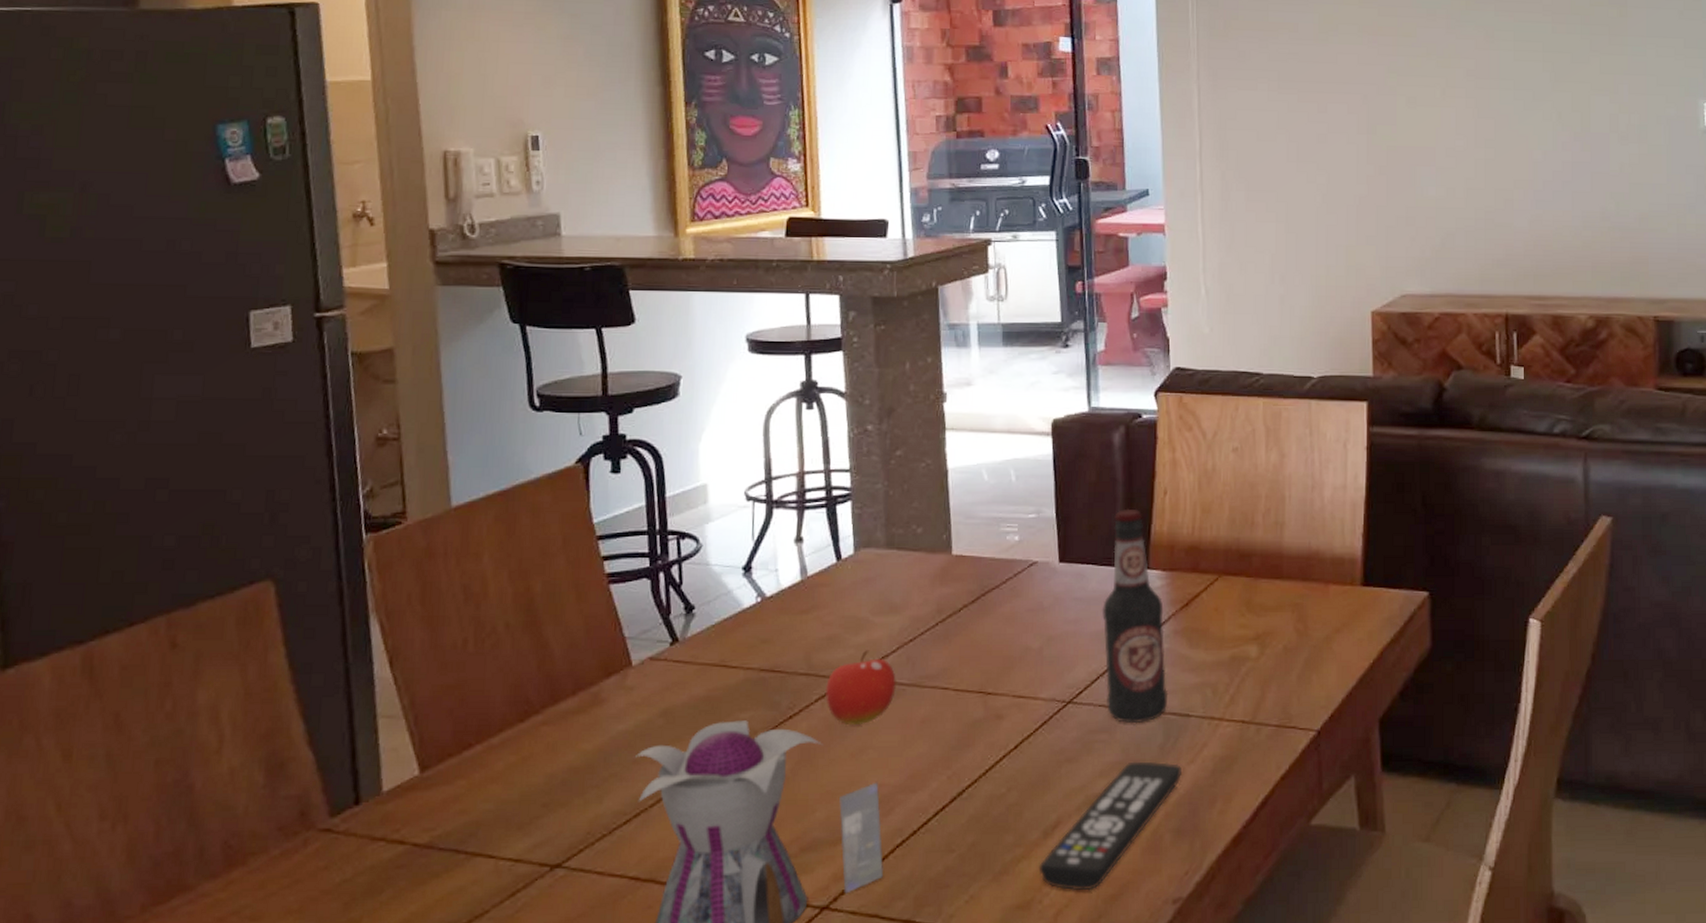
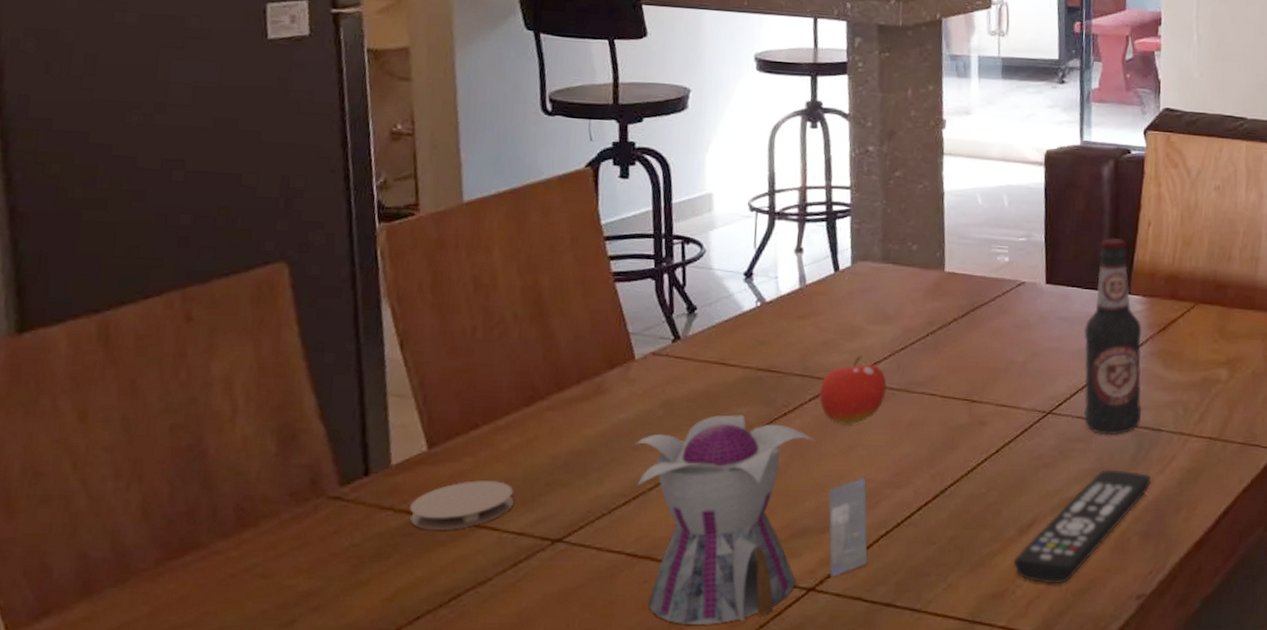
coaster: none [402,803,510,860] -> present [410,479,514,530]

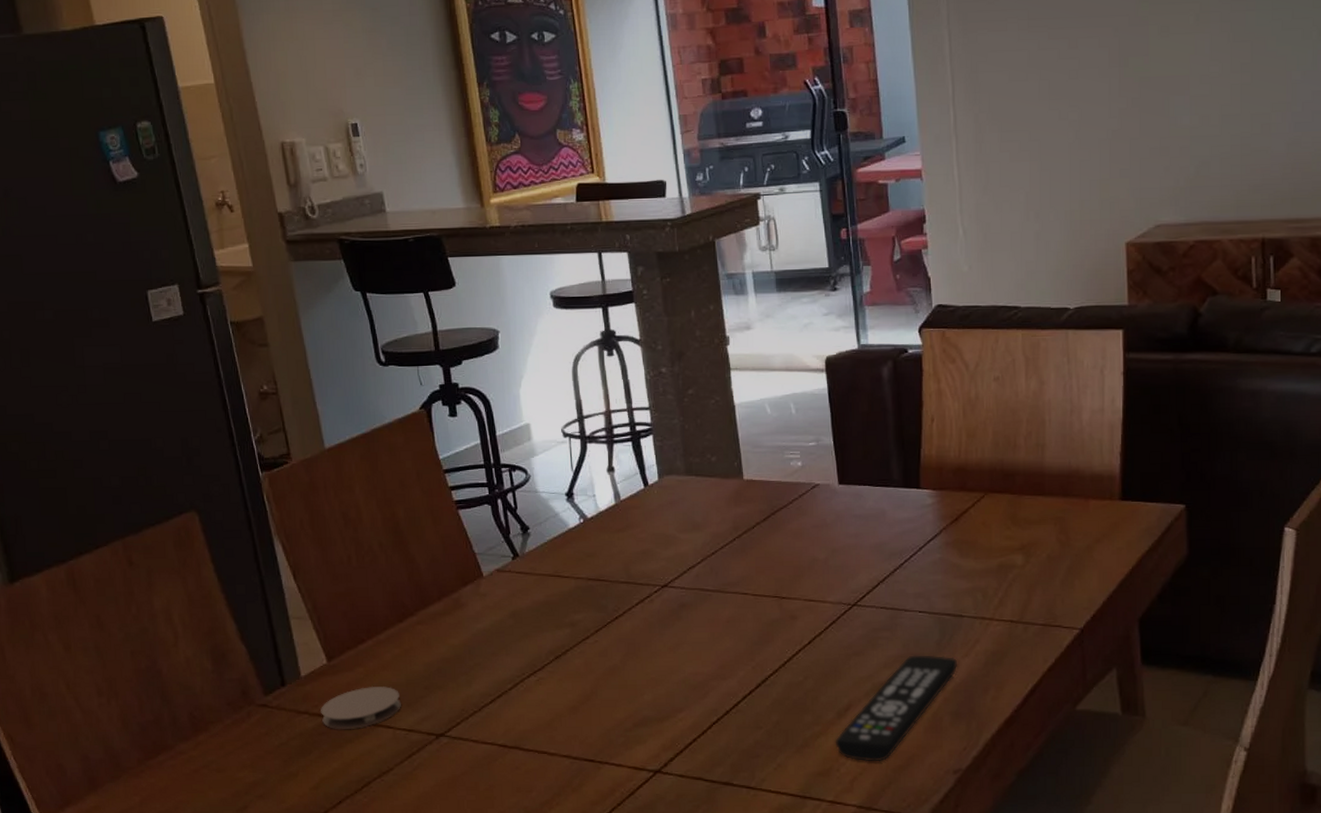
teapot: present [636,415,868,625] -> none [494,621,703,804]
fruit: present [818,356,887,425] -> none [643,562,703,625]
bottle: present [1083,237,1142,436] -> none [879,435,943,623]

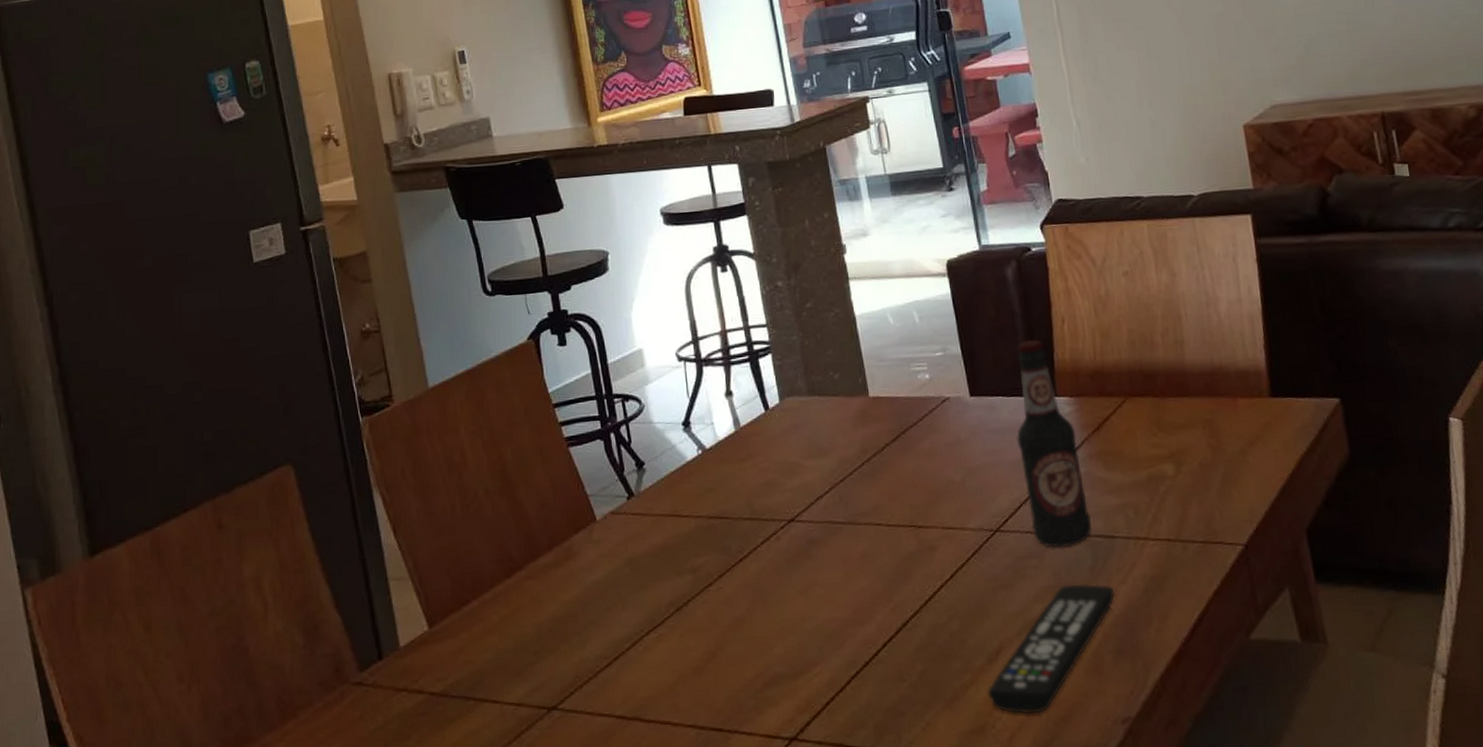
coaster: present [320,686,401,729] -> none [421,653,509,708]
bottle: none [879,435,943,623] -> present [1016,339,1092,549]

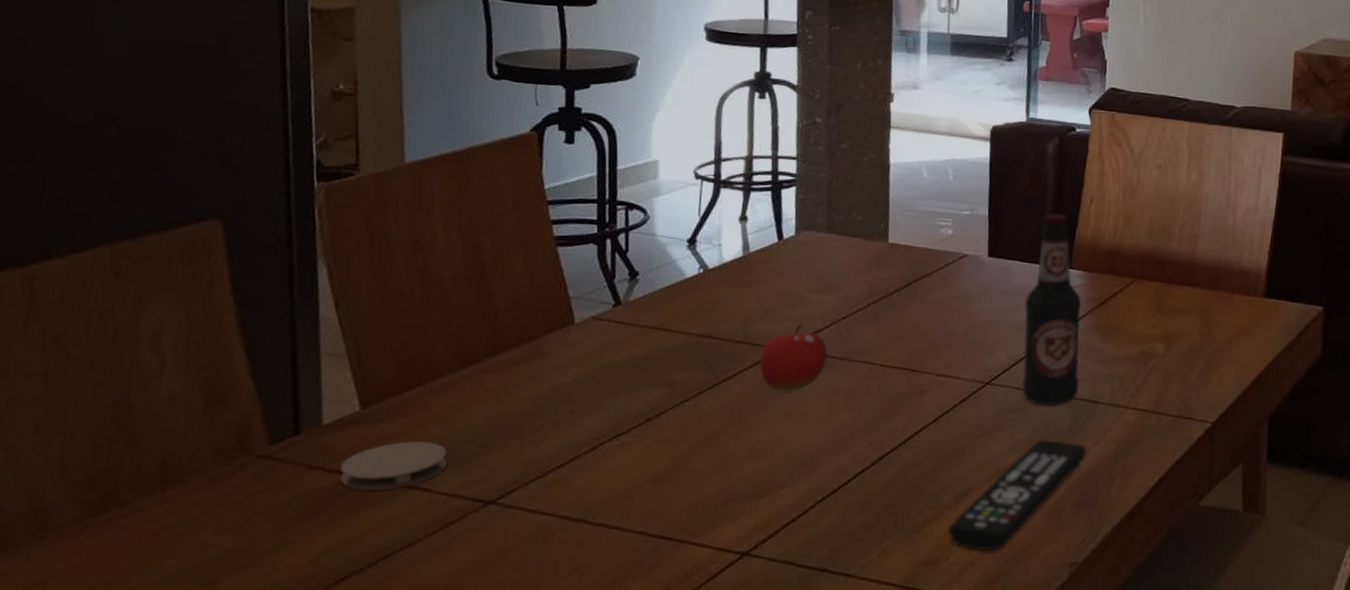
coaster: none [421,653,509,708] -> present [340,440,447,490]
fruit: none [768,492,833,565] -> present [759,324,828,392]

